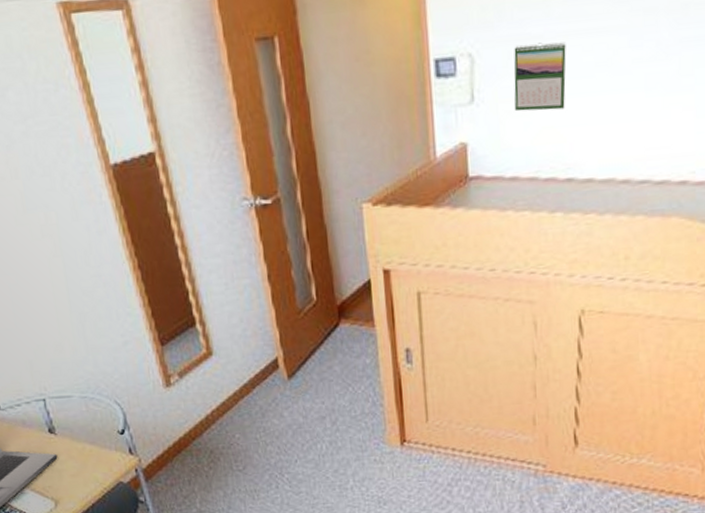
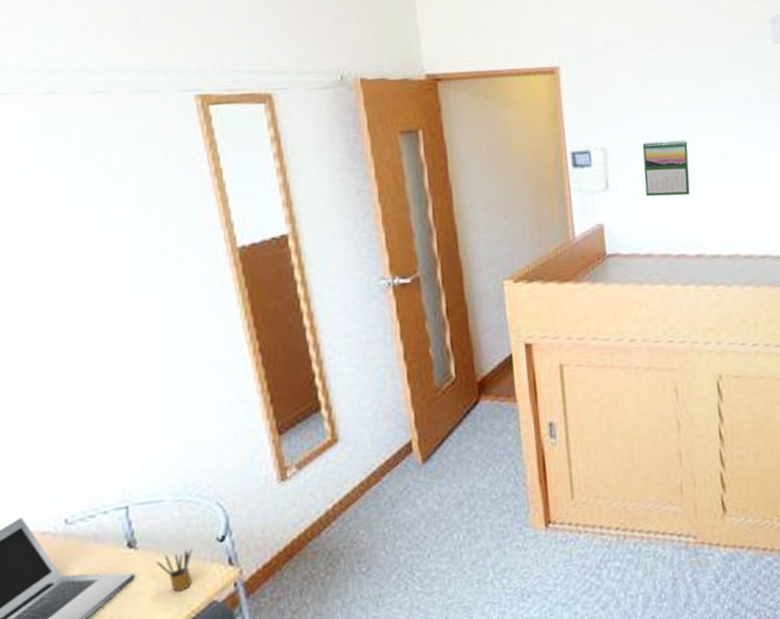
pencil box: none [72,439,102,472] -> present [155,549,192,592]

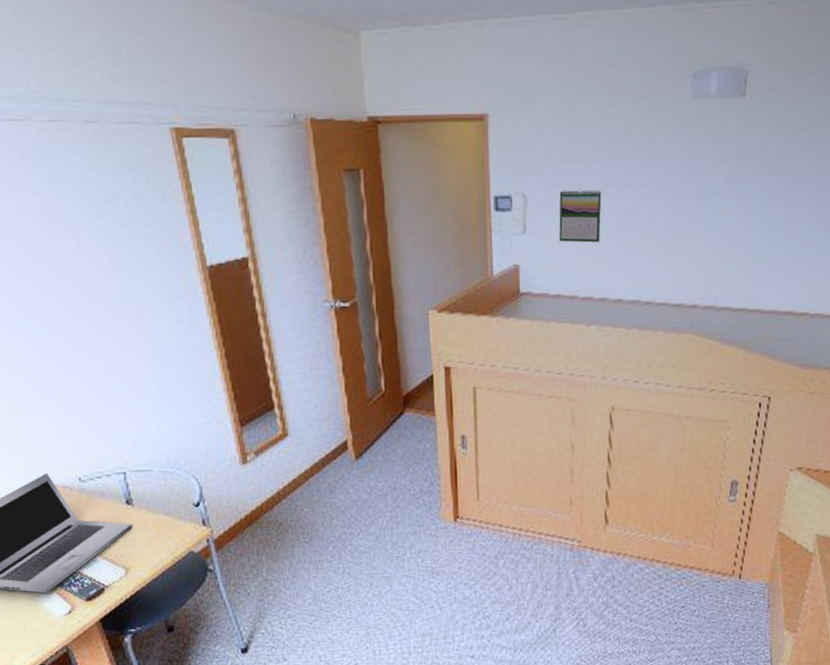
pencil box: present [155,549,192,592] -> none [147,510,175,542]

